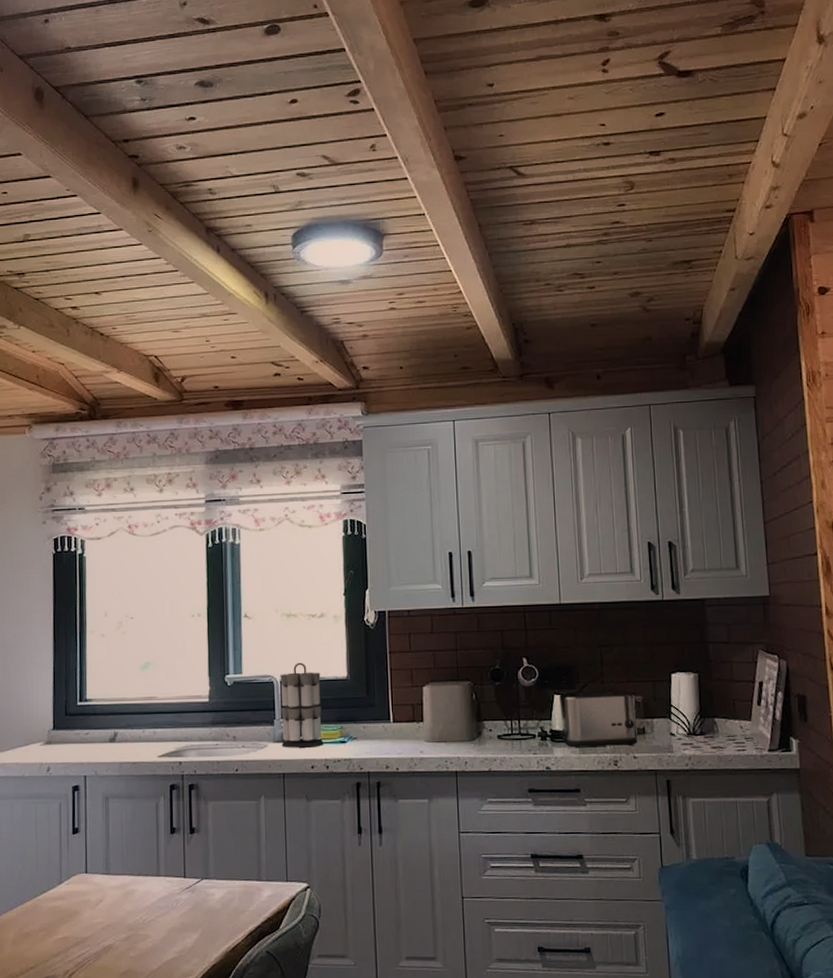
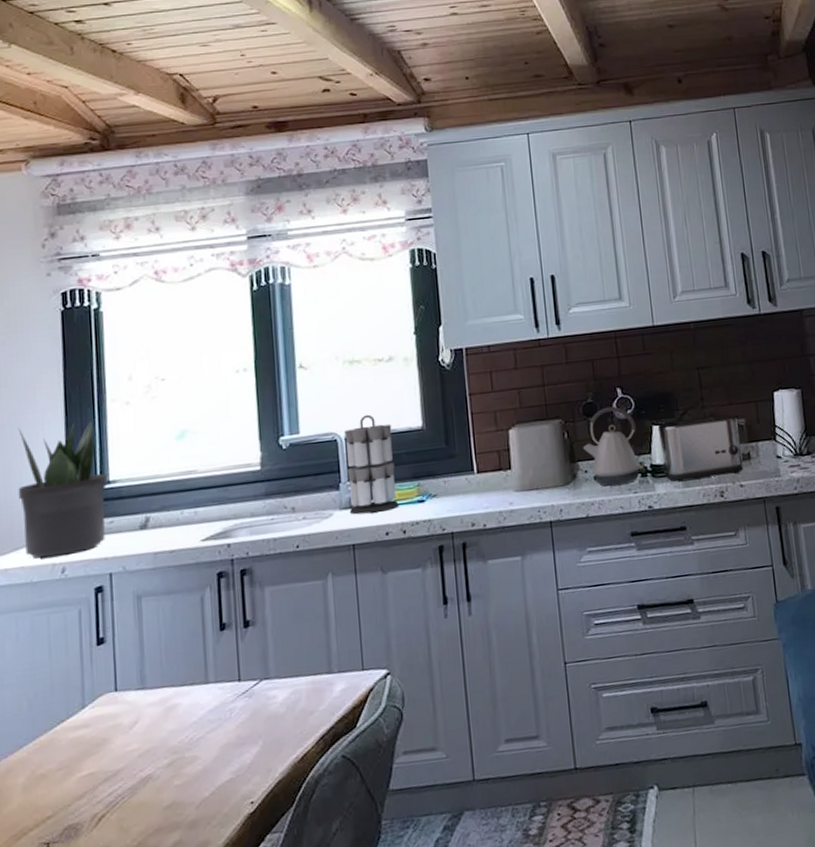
planter: none [15,647,86,757] -> present [18,420,108,558]
kettle: none [488,674,544,745] -> present [582,406,644,486]

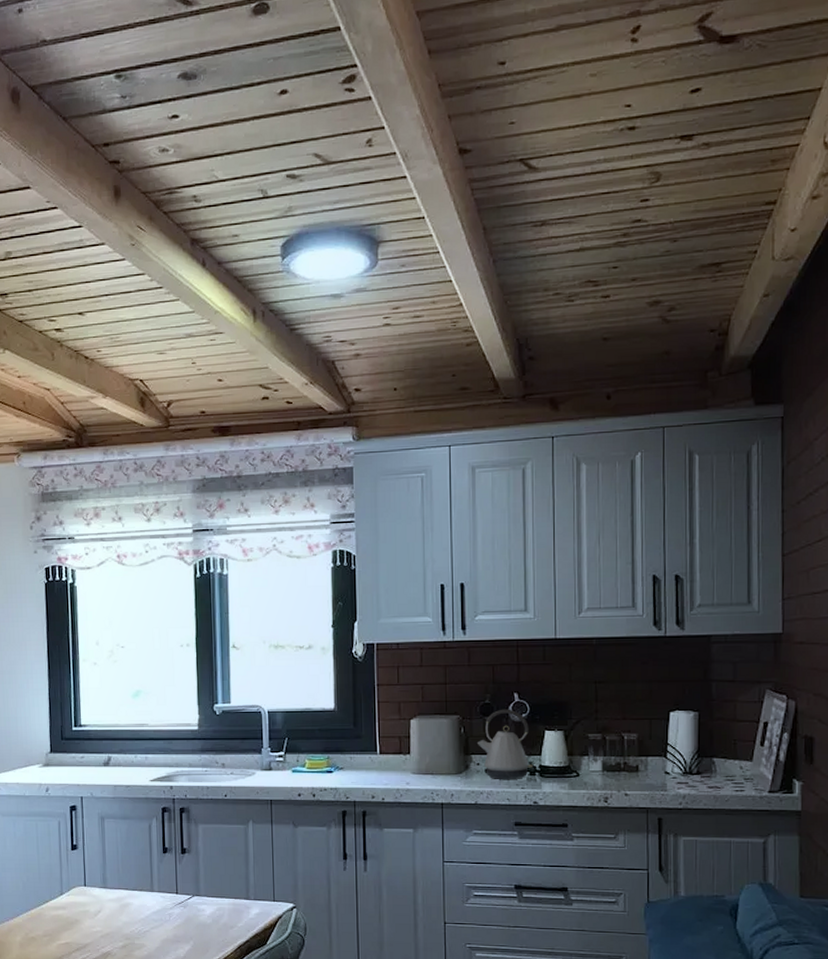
planter: present [18,420,108,558] -> none [14,674,80,778]
spice rack: present [344,414,399,515] -> none [268,693,311,776]
toaster: present [658,414,744,482] -> none [551,728,634,784]

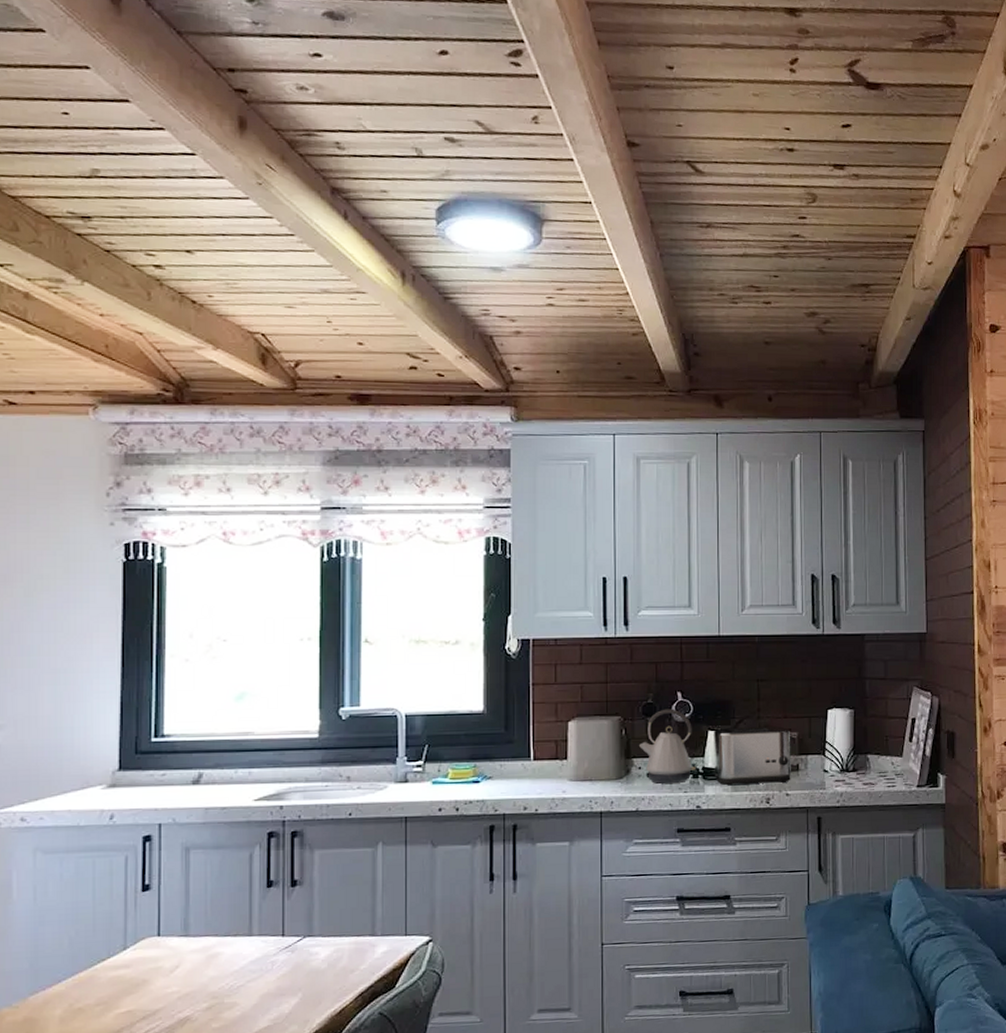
toaster: none [551,728,634,784] -> present [714,726,795,786]

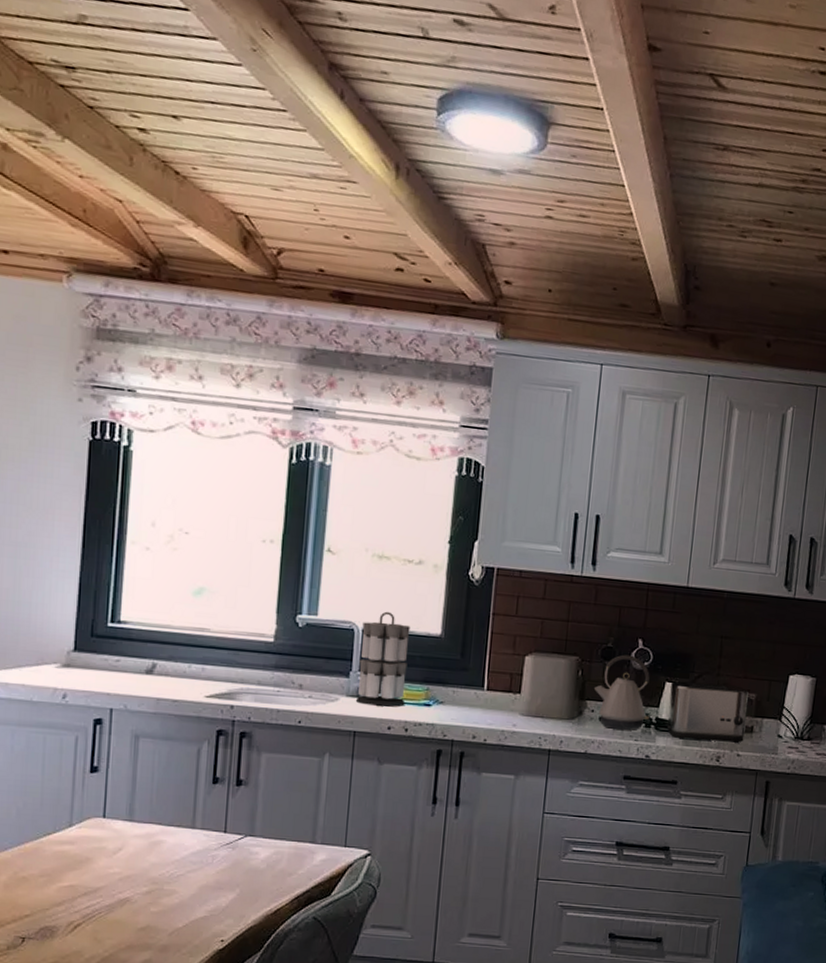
spice rack: none [404,694,454,789] -> present [355,611,411,707]

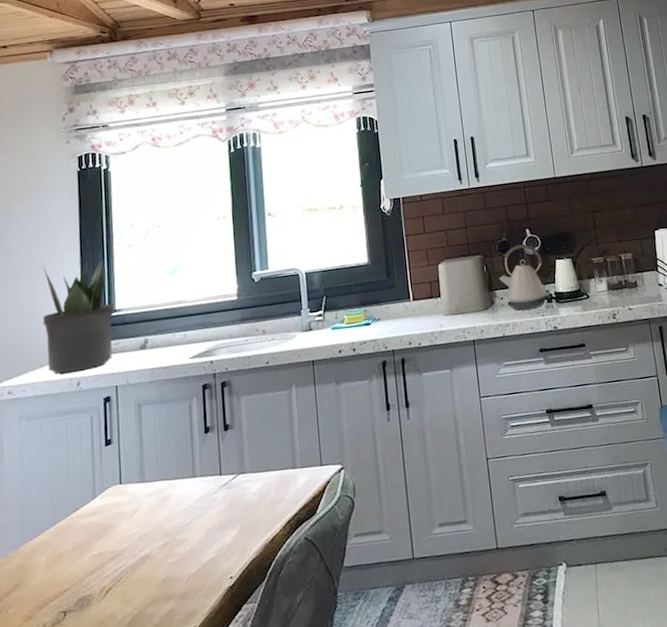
planter: none [26,549,119,683] -> present [43,260,115,374]
spice rack: present [355,611,411,707] -> none [305,253,350,336]
toaster: present [666,680,753,743] -> none [560,249,632,307]

